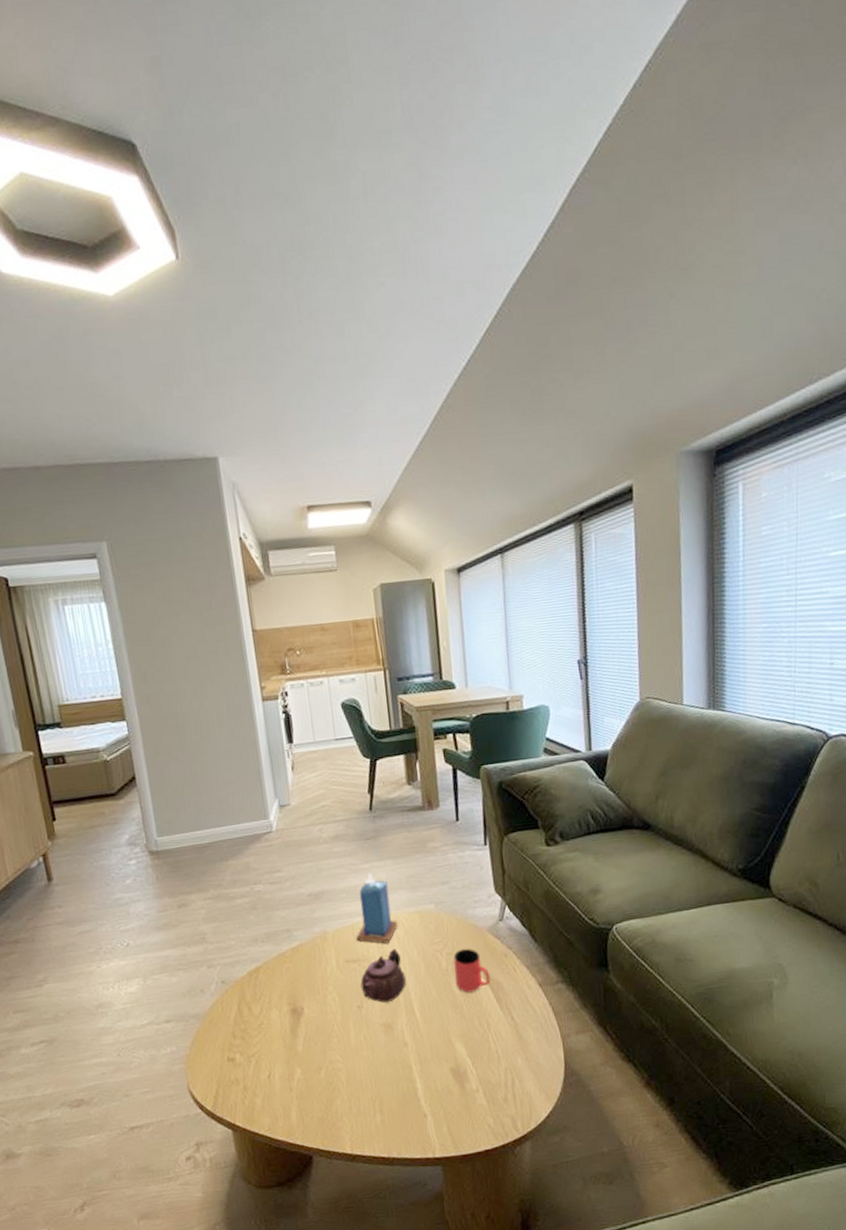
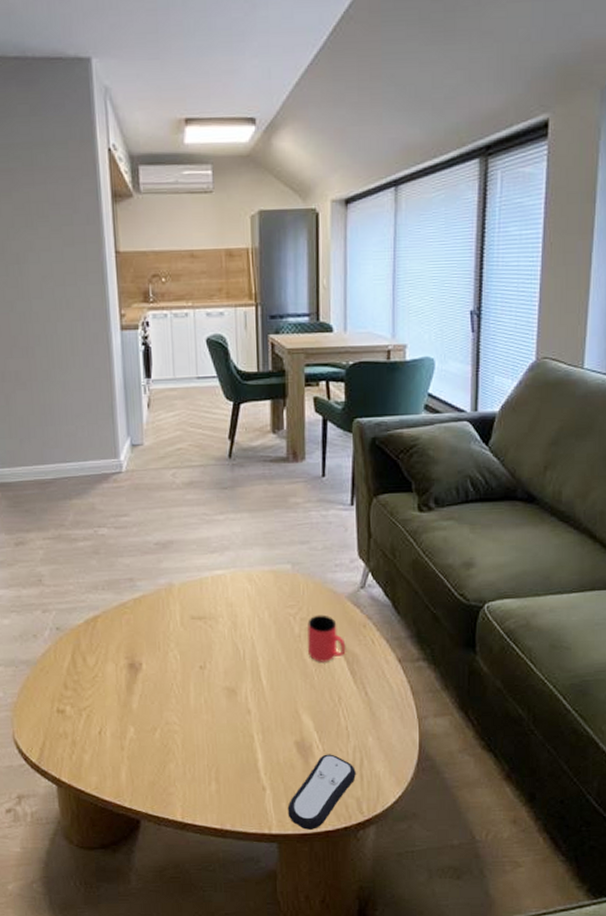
candle: present [356,873,398,944] -> none [204,525,250,602]
teapot: present [360,949,406,1003] -> none [205,609,254,666]
remote control: none [448,1077,509,1151] -> present [287,754,356,831]

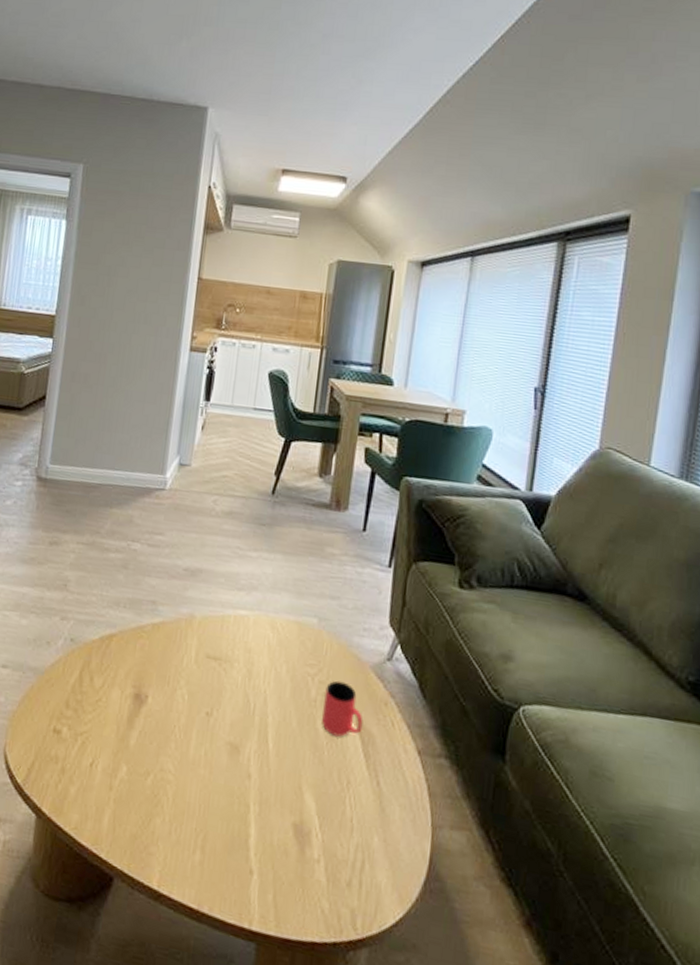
remote control: present [287,754,356,831] -> none [272,845,355,937]

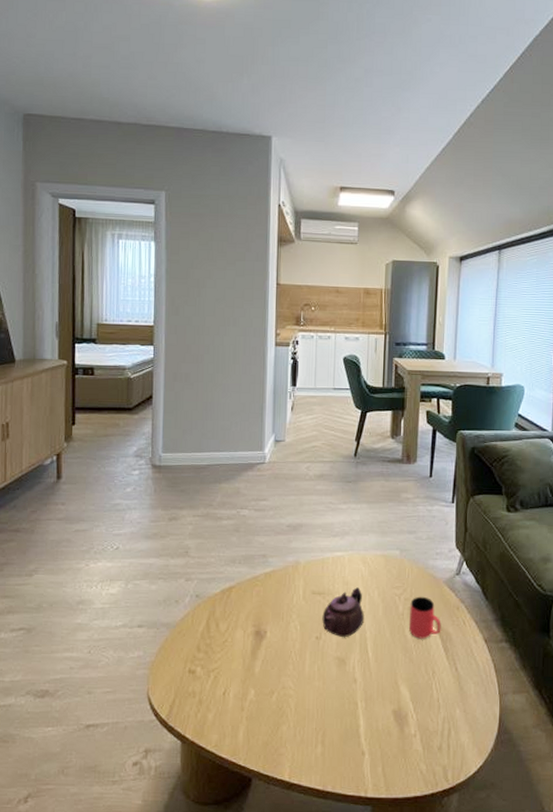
teapot: none [215,657,267,720] -> present [322,587,364,638]

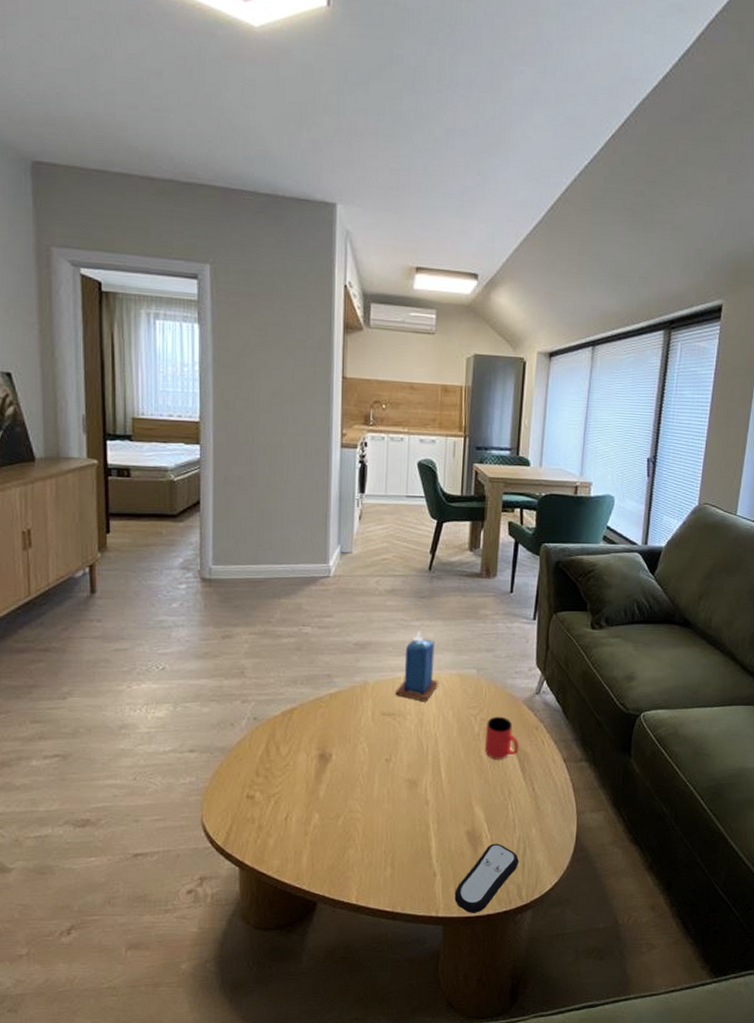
teapot: present [322,587,364,638] -> none [392,708,437,760]
candle: none [325,513,364,581] -> present [395,631,438,702]
remote control: none [382,723,444,796] -> present [454,843,519,914]

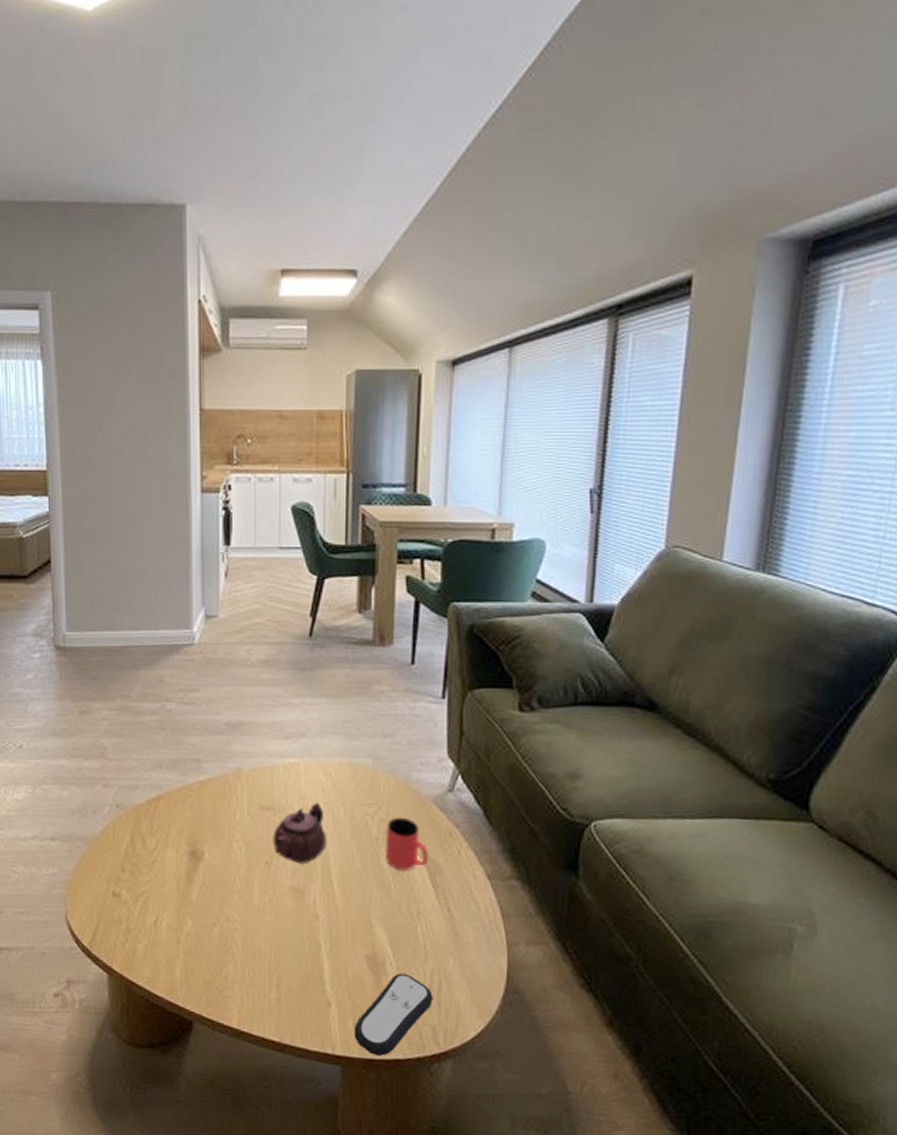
teapot: none [392,708,437,760] -> present [273,803,326,864]
candle: present [395,631,438,702] -> none [275,710,325,795]

